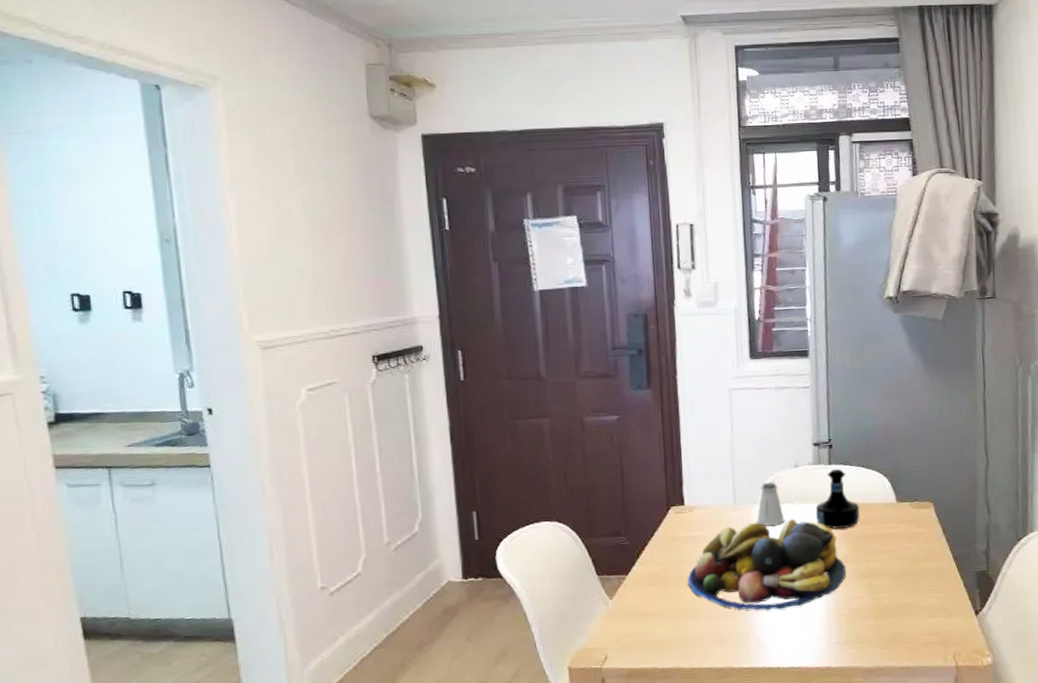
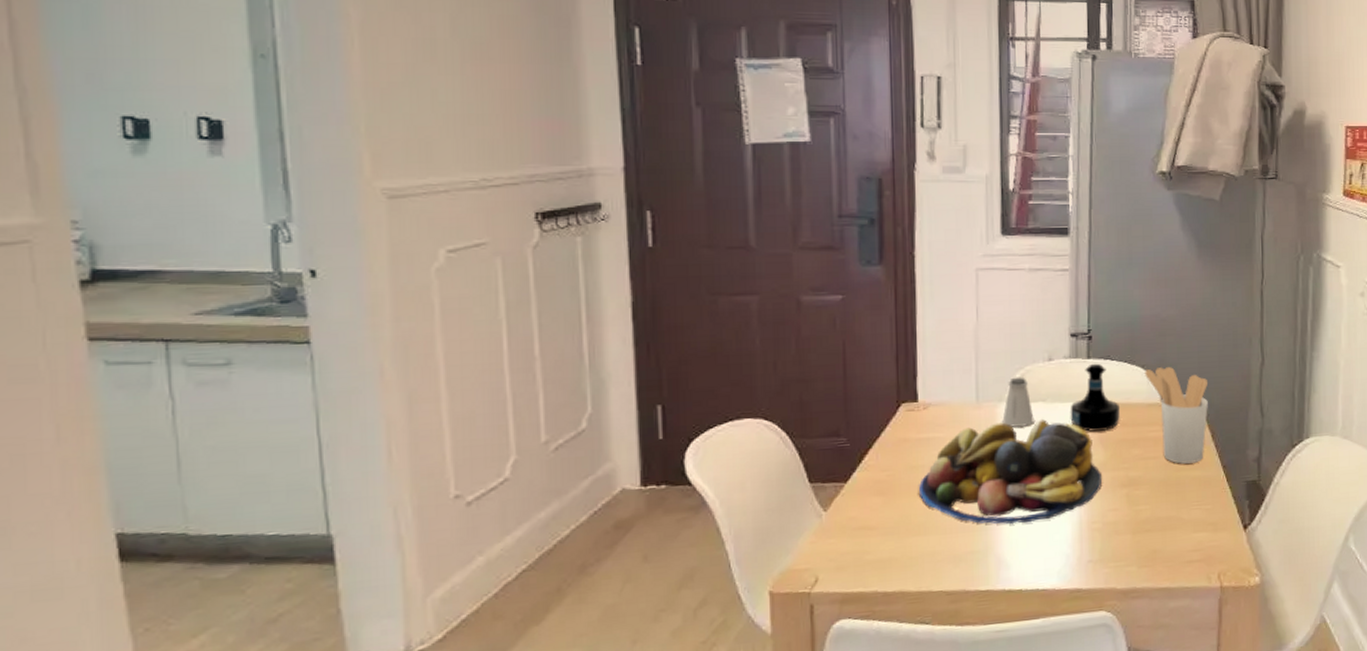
utensil holder: none [880,470,939,557] -> present [1145,367,1208,464]

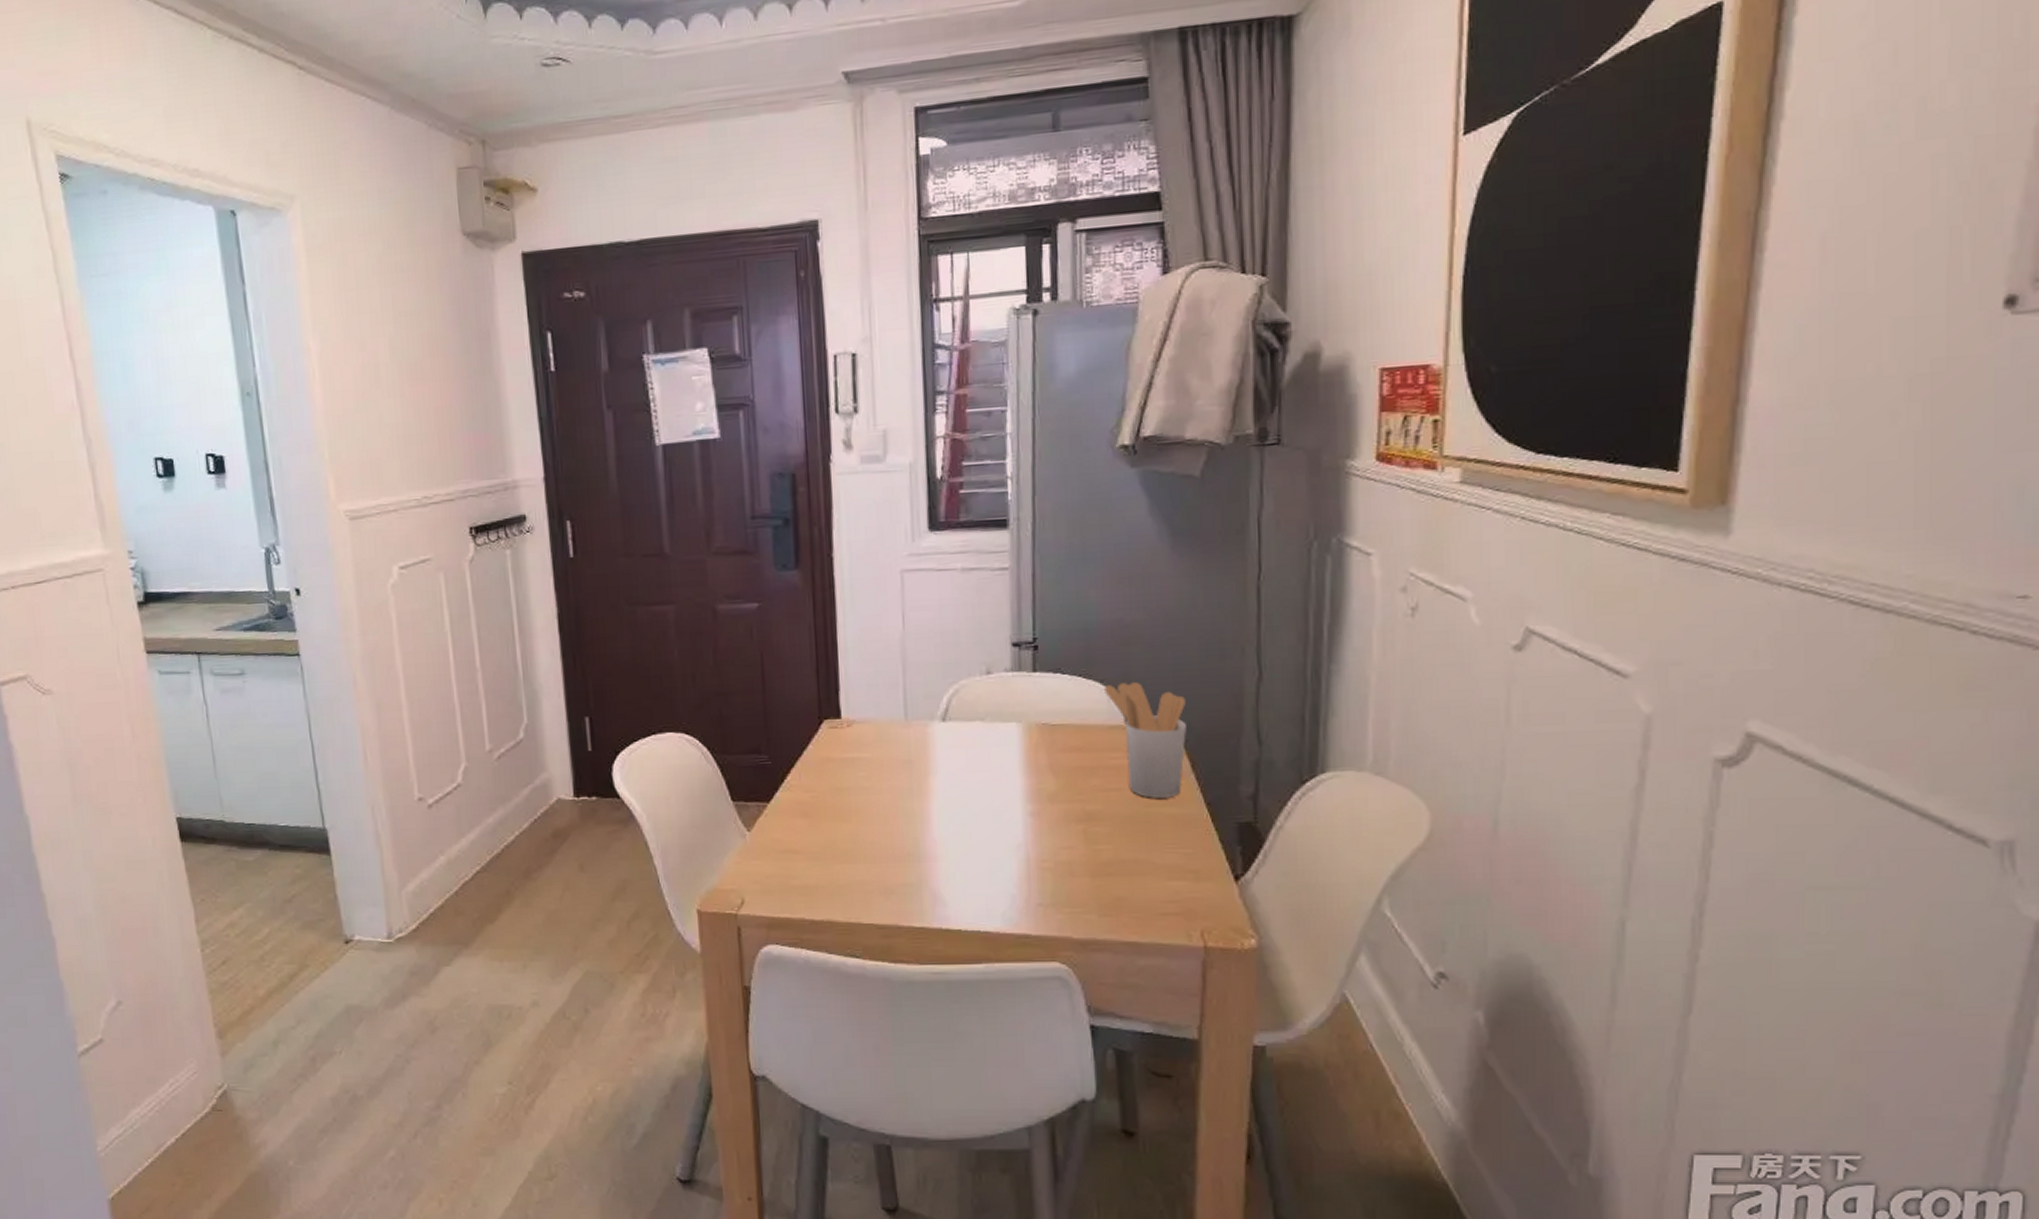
fruit bowl: present [918,420,1103,524] -> none [844,741,1054,857]
saltshaker: present [1002,377,1034,427] -> none [934,692,971,749]
tequila bottle: present [1070,363,1121,432] -> none [1013,677,1075,757]

